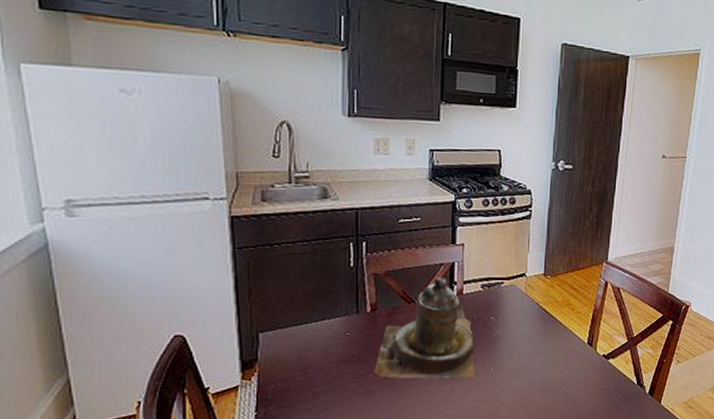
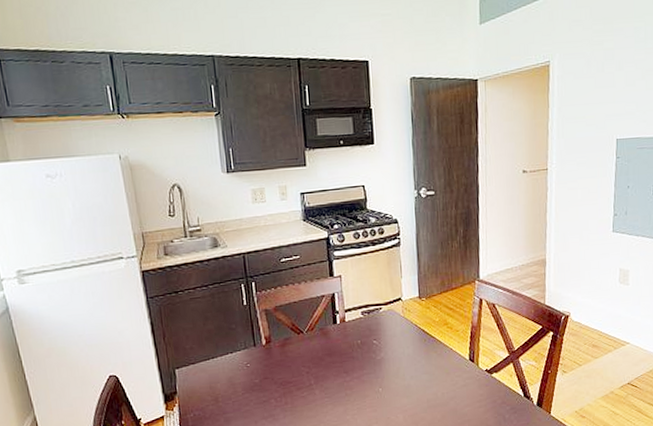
teapot: present [374,278,476,379] -> none [274,308,366,403]

